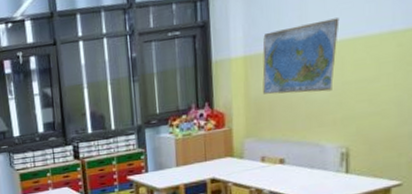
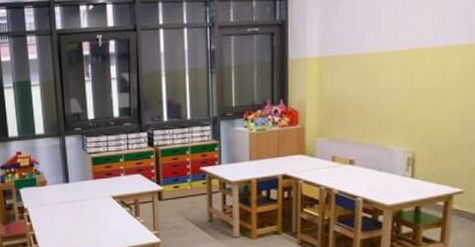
world map: present [262,17,340,95] -> none [336,28,410,97]

